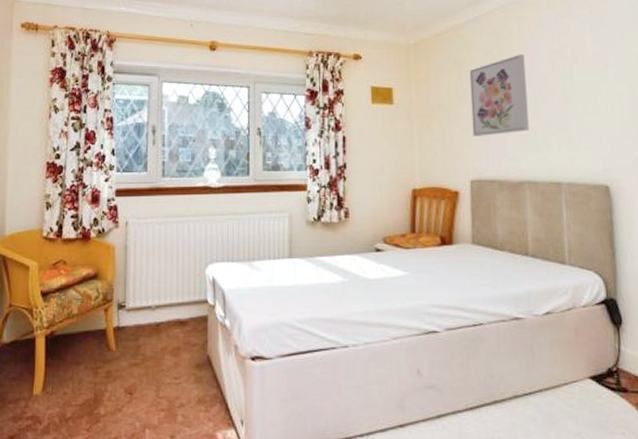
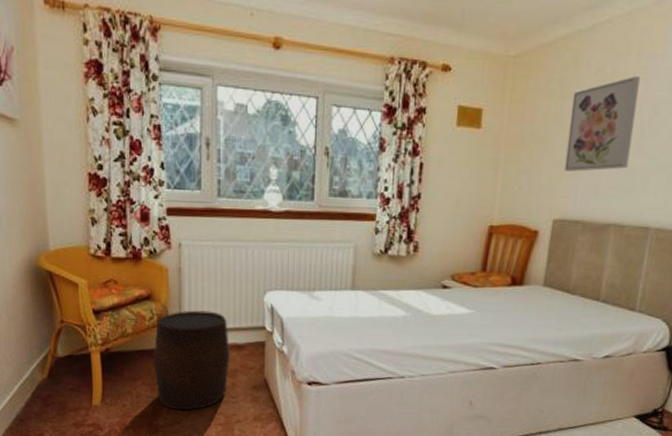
stool: none [97,287,174,396] -> present [153,310,231,411]

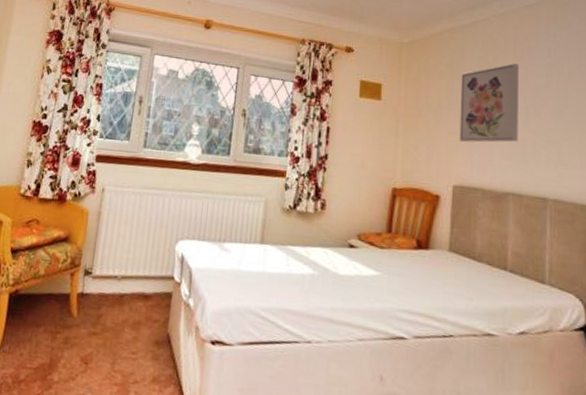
stool: present [153,310,231,411] -> none [57,255,138,365]

